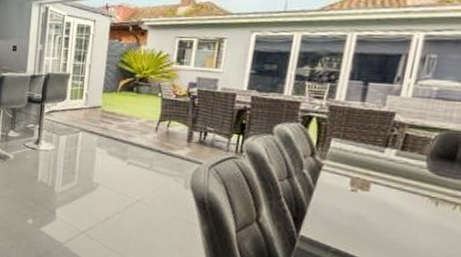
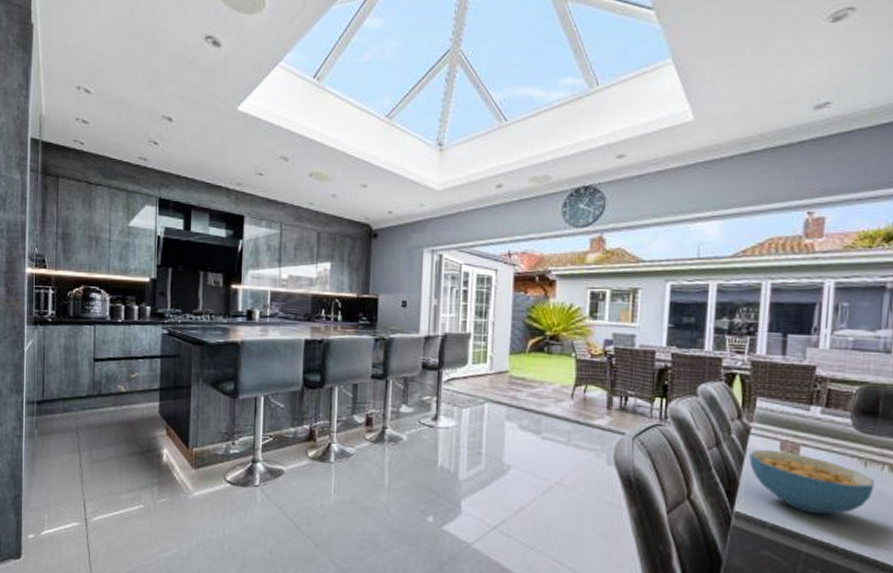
cereal bowl: none [318,184,444,245] -> present [749,449,875,515]

